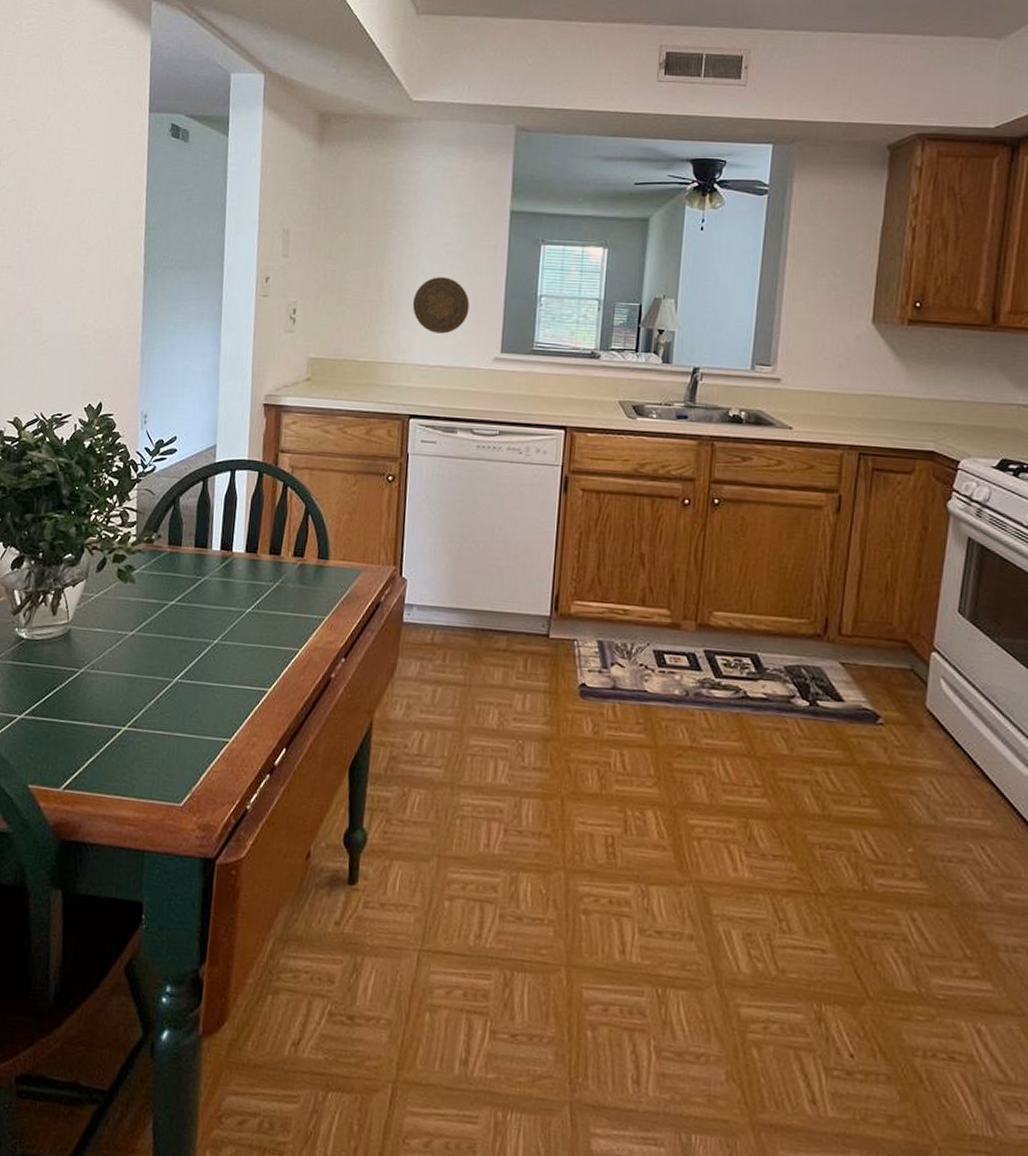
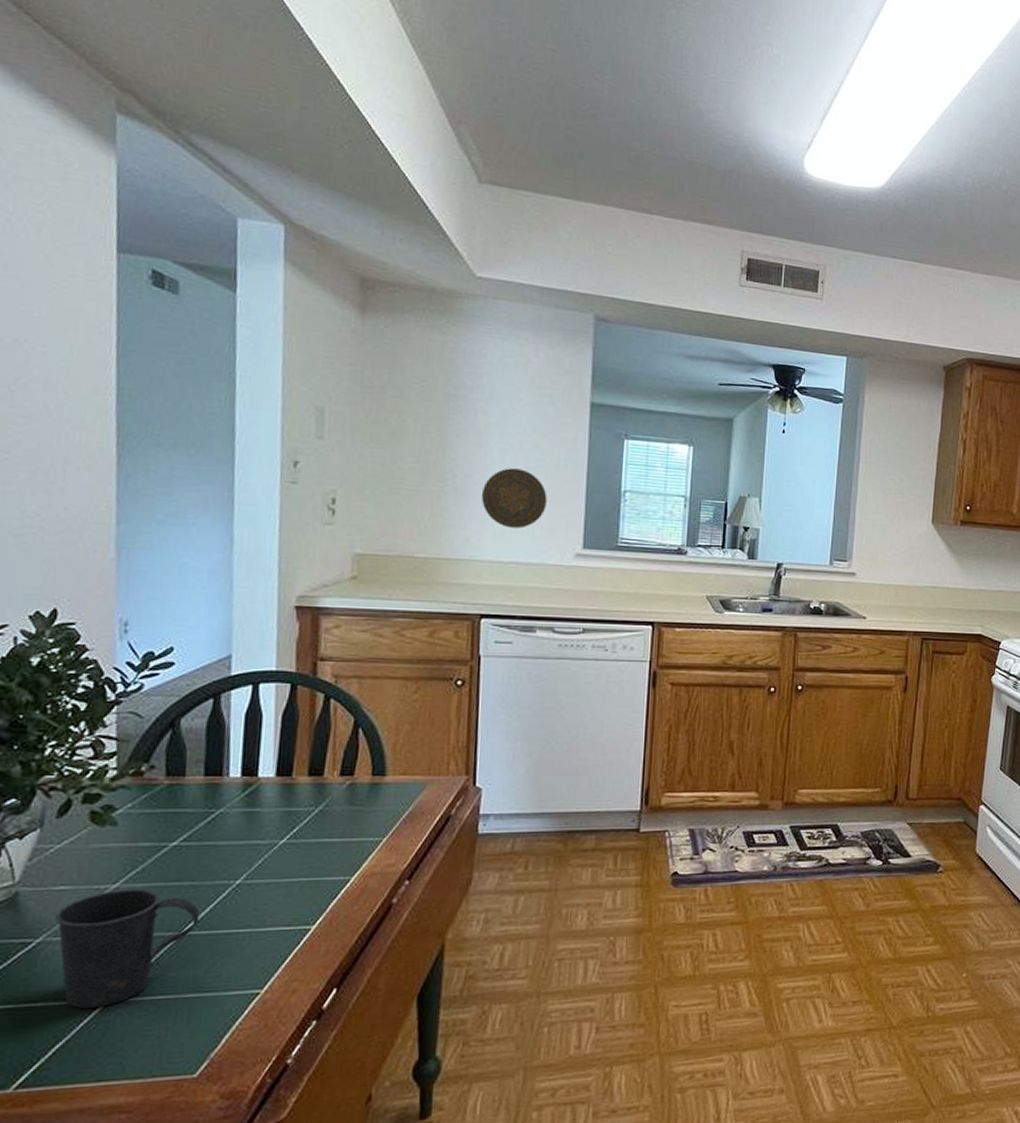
mug: none [93,636,189,733] -> present [55,888,200,1008]

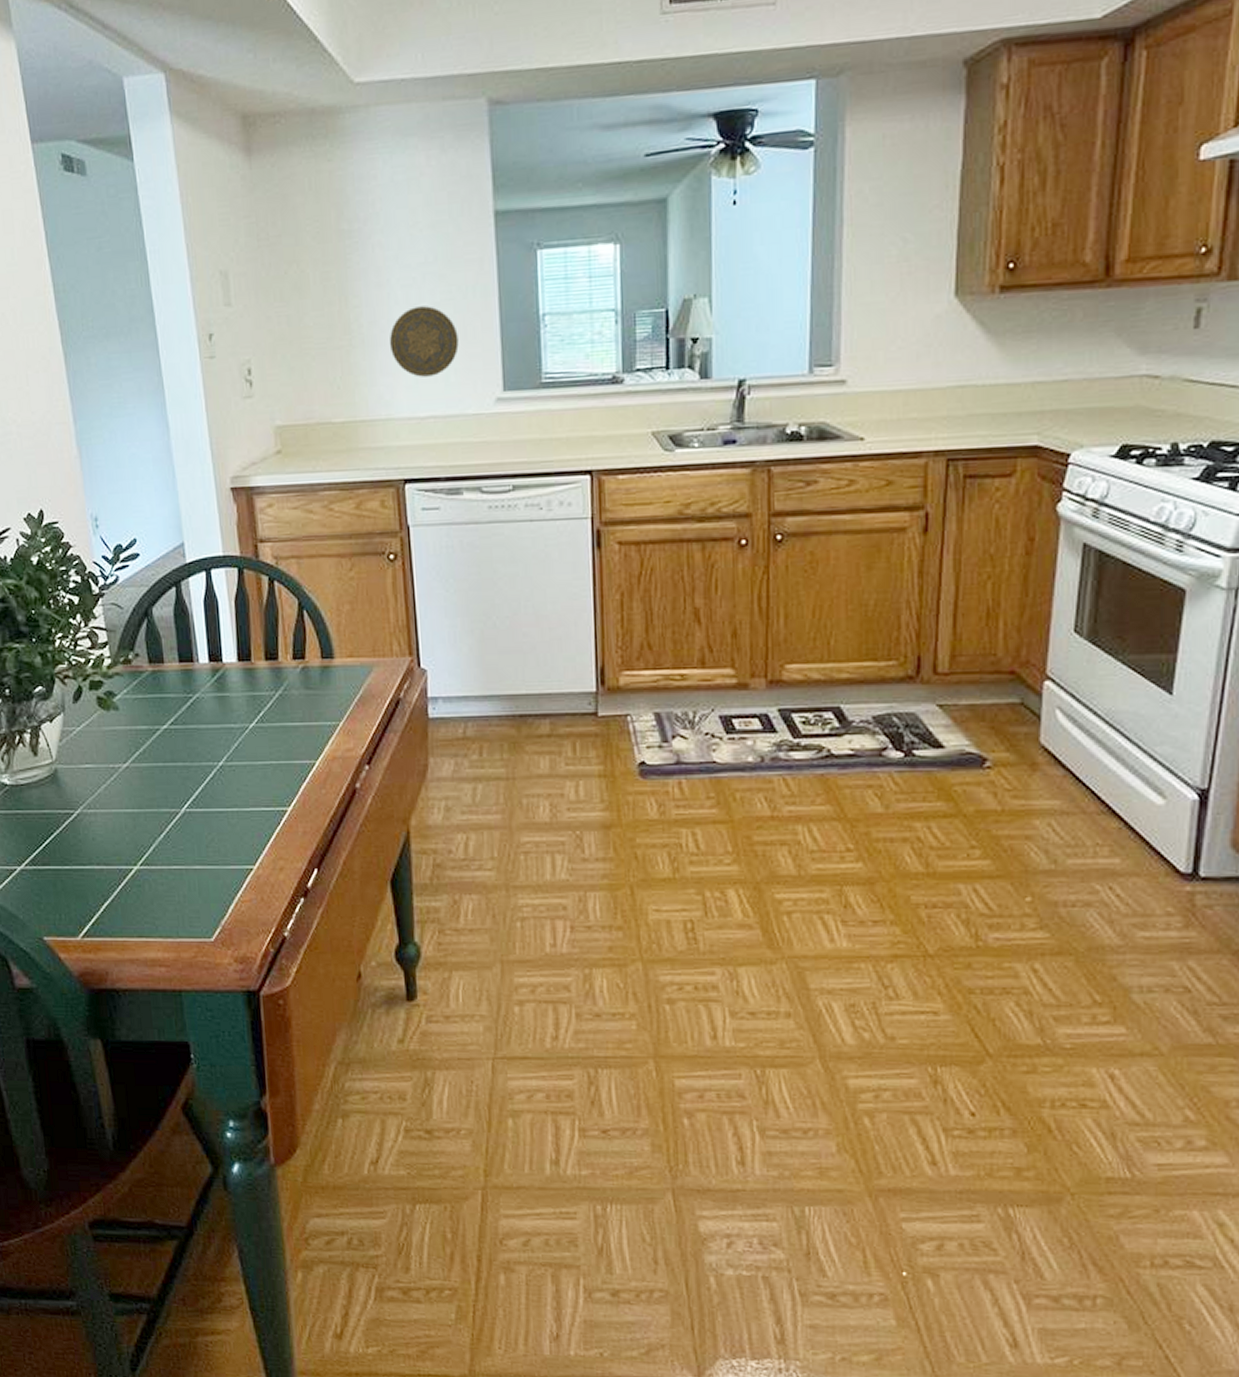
mug: present [55,888,200,1008] -> none [86,768,195,873]

